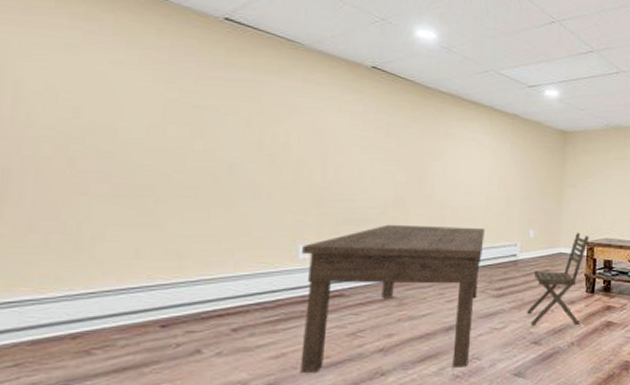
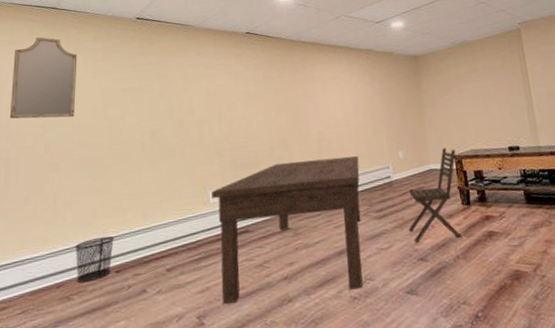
home mirror: none [13,12,131,129] -> present [9,37,78,119]
waste bin: none [101,282,164,336] -> present [75,236,115,283]

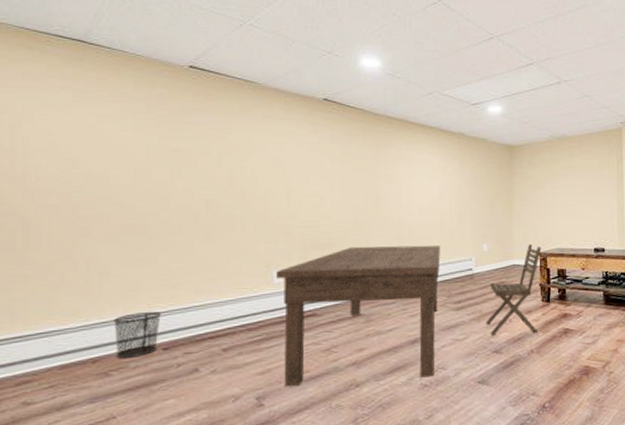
home mirror: present [9,37,78,119] -> none [25,75,113,176]

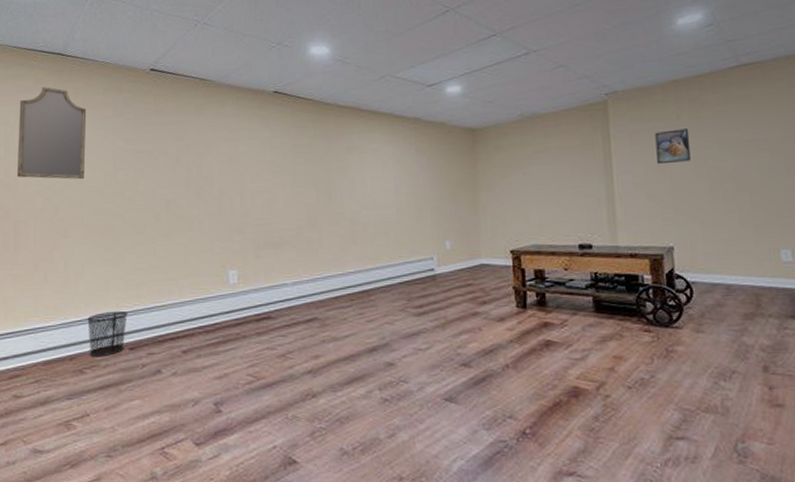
home mirror: none [25,75,113,176] -> present [17,87,87,180]
dining table: present [276,243,542,388] -> none [231,239,514,394]

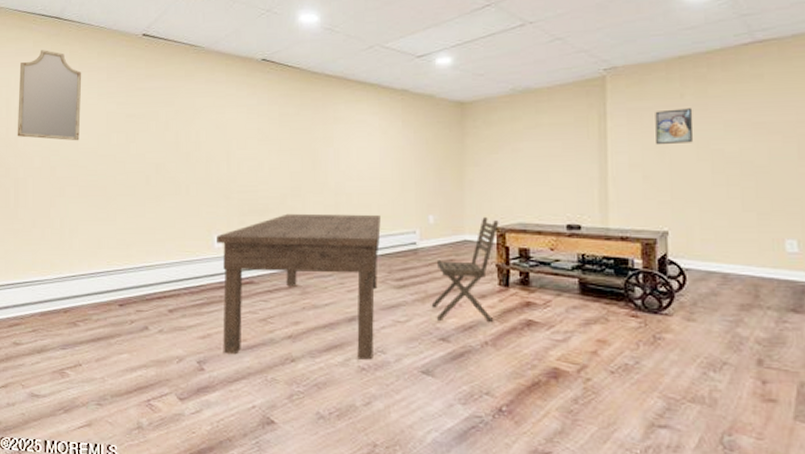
waste bin: present [87,310,129,358] -> none [81,268,119,312]
dining table: none [231,239,514,394] -> present [217,213,499,360]

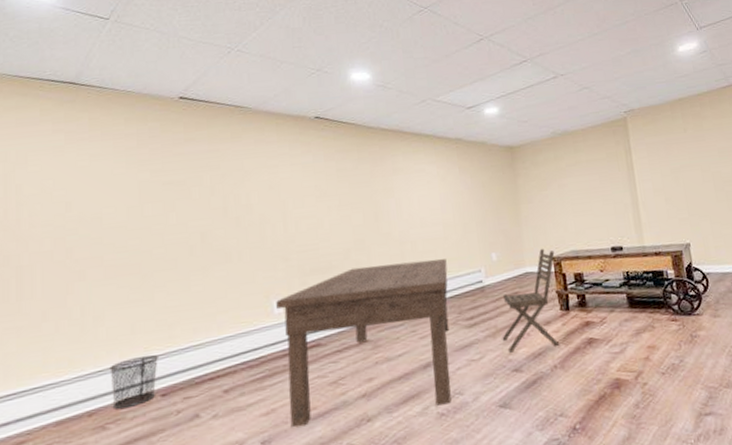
home mirror: present [17,50,82,141] -> none [19,118,105,218]
waste bin: none [81,268,119,312] -> present [109,354,160,410]
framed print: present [655,108,693,145] -> none [667,140,698,172]

